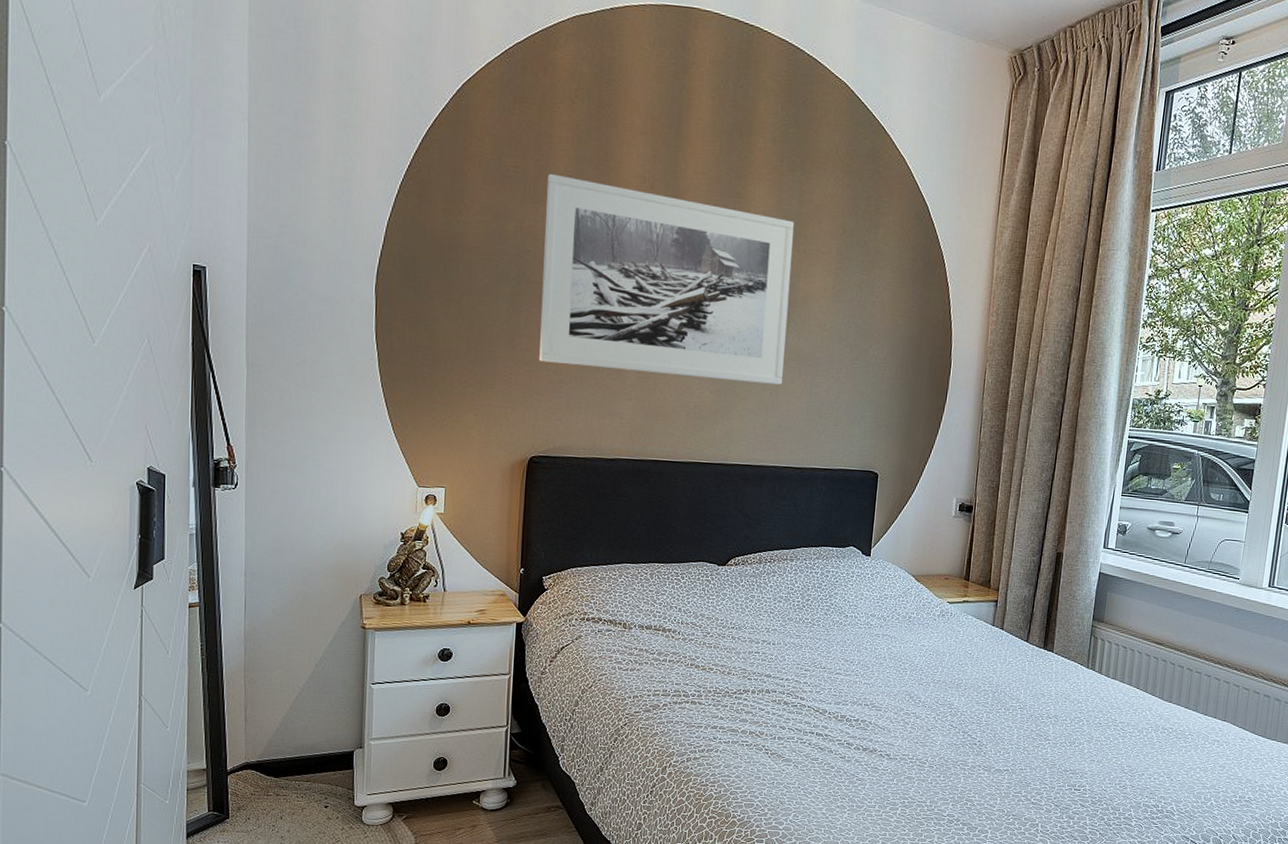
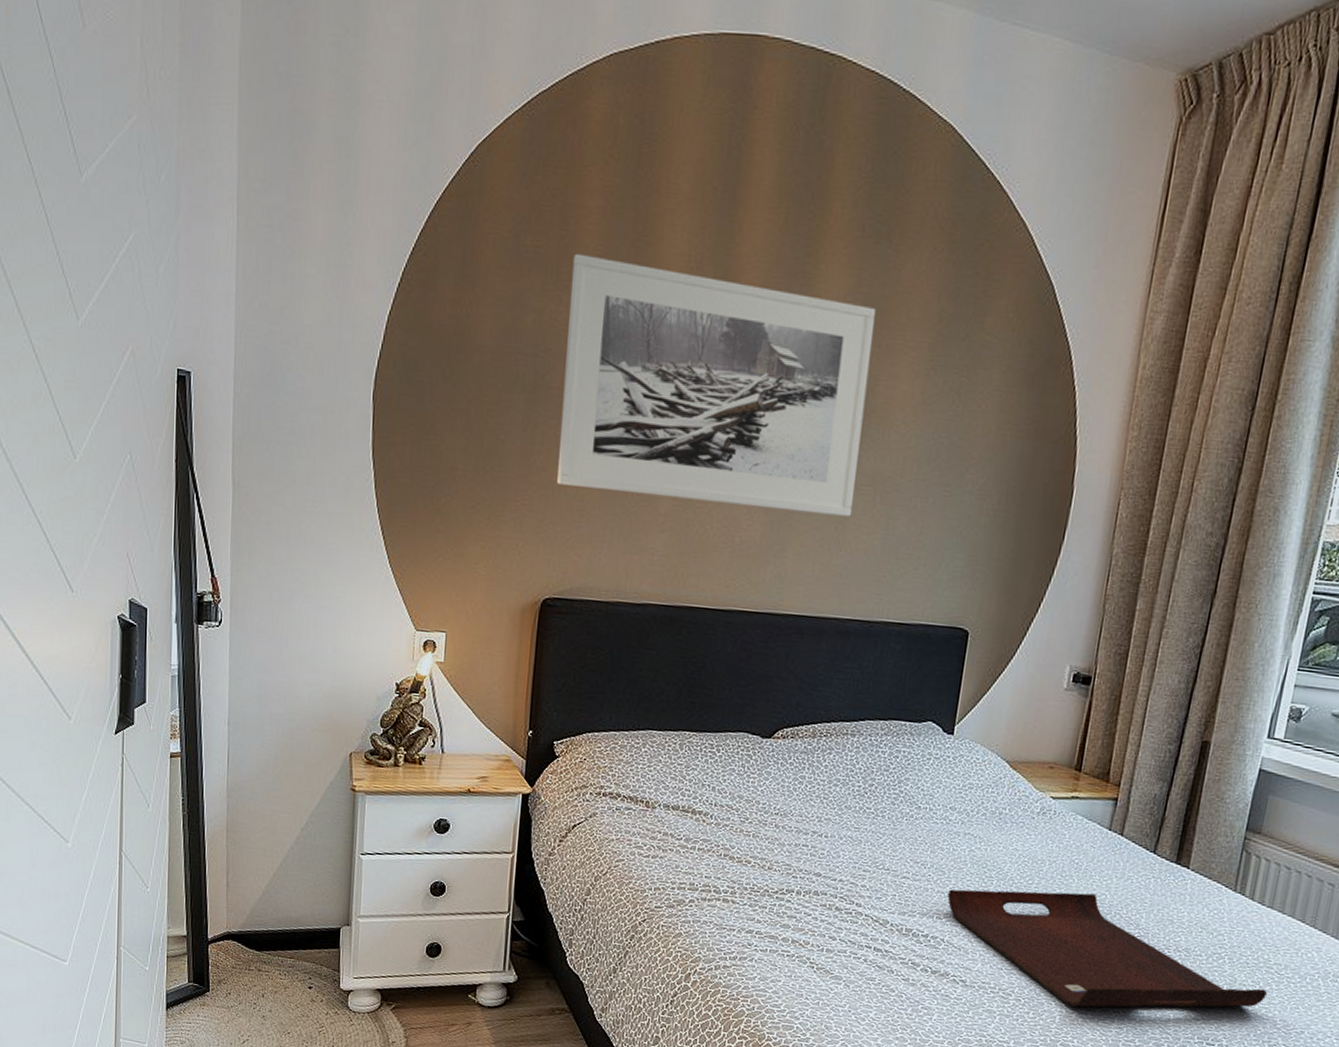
serving tray: none [872,677,1116,769] -> present [947,889,1267,1008]

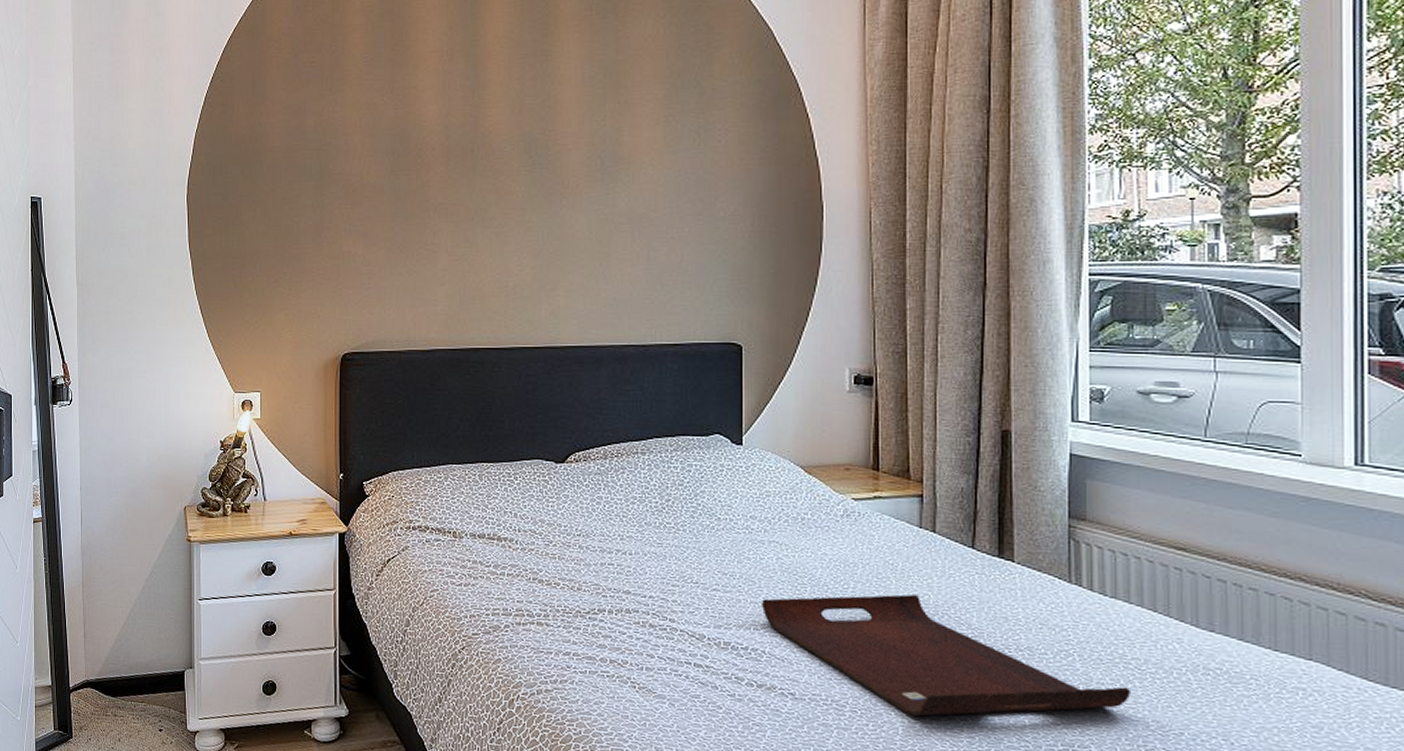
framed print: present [557,253,875,517] -> none [344,62,614,254]

